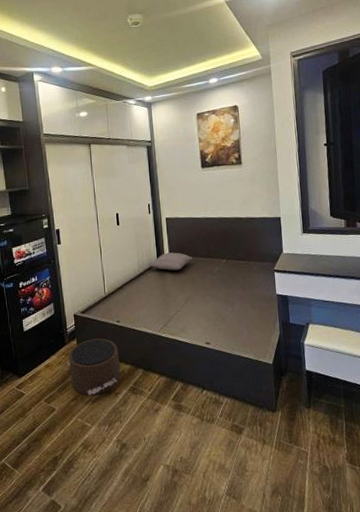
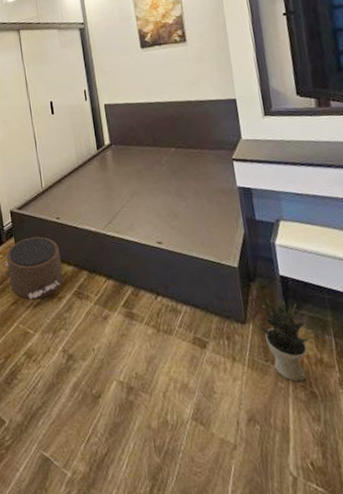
pillow: present [148,252,193,271] -> none [88,141,137,162]
potted plant: none [280,390,327,459] -> present [251,299,311,383]

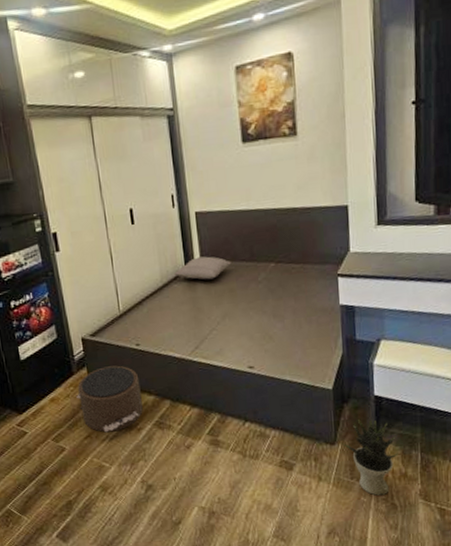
pillow: none [88,141,137,162] -> present [174,256,232,280]

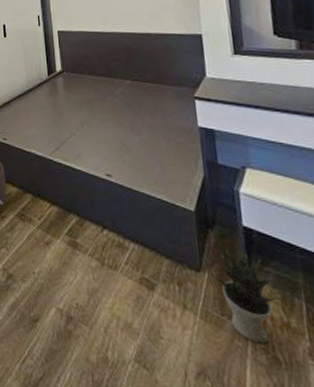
pillow: present [174,256,232,280] -> none [38,69,90,89]

